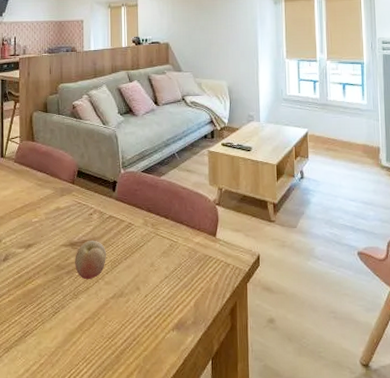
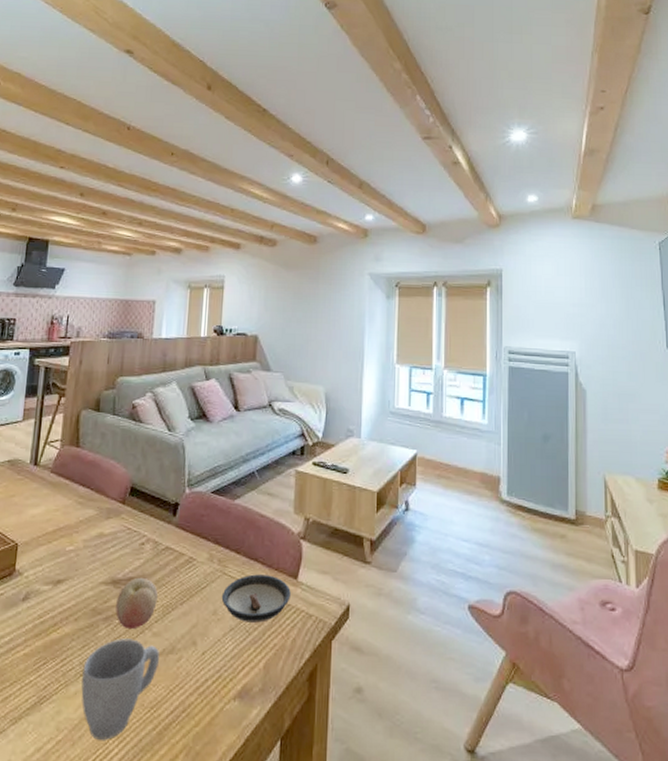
mug: none [54,287,112,362] -> present [81,638,159,740]
saucer: none [156,234,211,271] -> present [221,574,291,623]

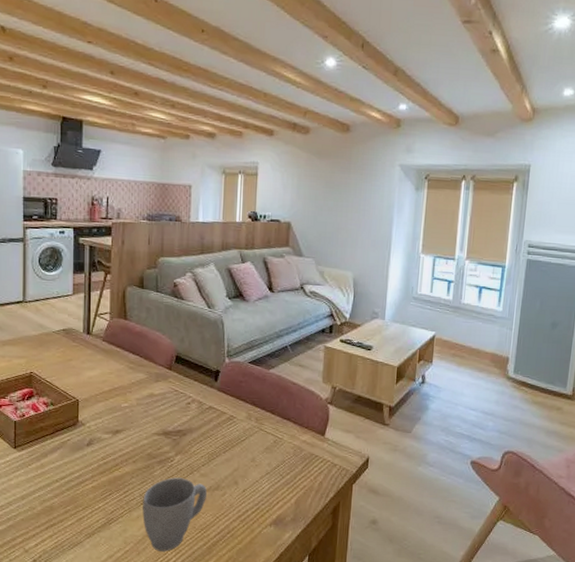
fruit: present [115,577,158,628] -> none [168,430,203,470]
saucer: present [221,574,291,623] -> none [258,431,319,469]

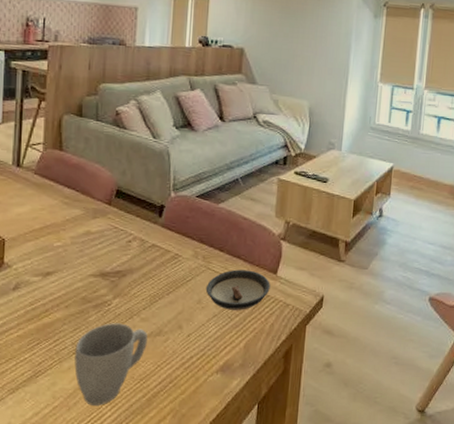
saucer: none [258,431,319,469] -> present [205,269,270,310]

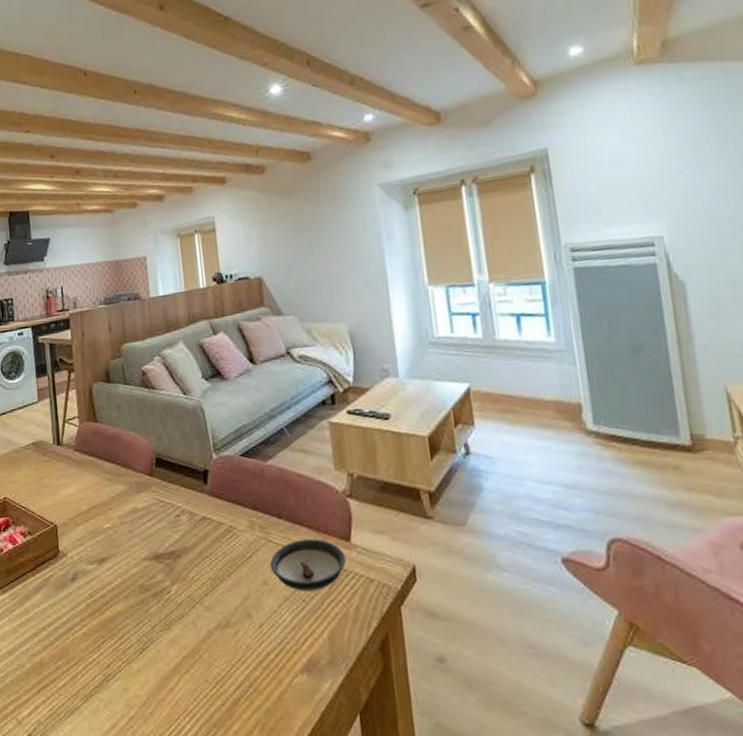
mug: present [74,323,147,405] -> none [141,614,216,716]

